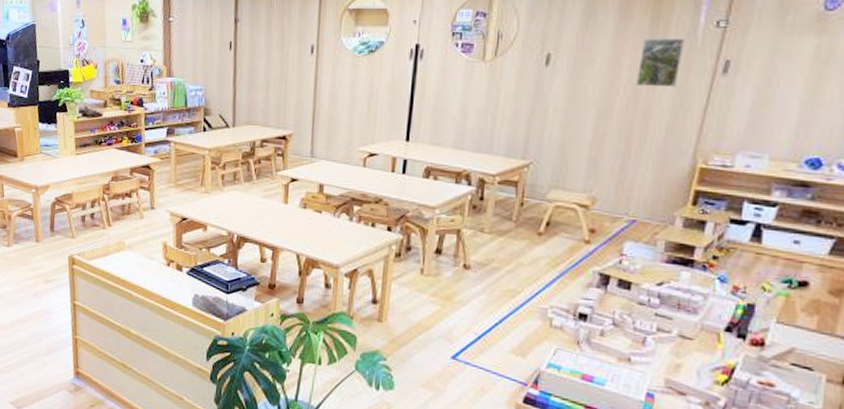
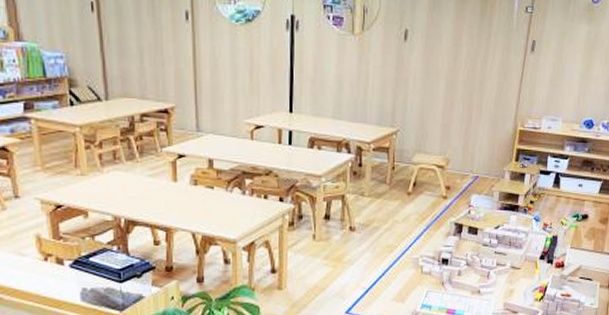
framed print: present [635,38,685,88] -> none [472,19,505,63]

